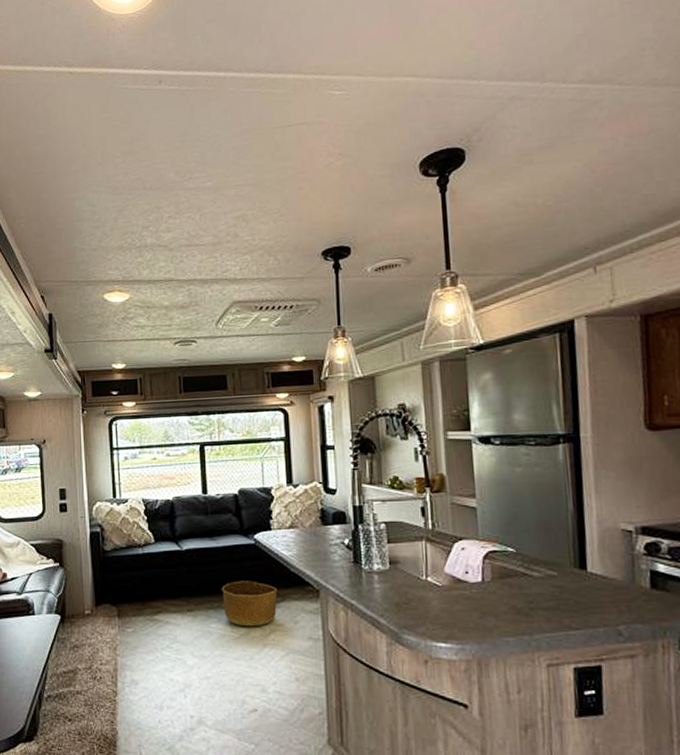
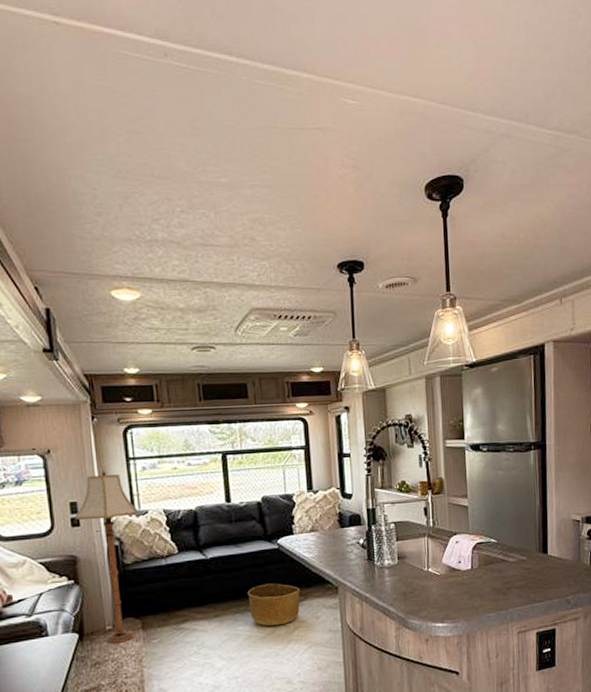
floor lamp: none [63,459,119,628] -> present [74,470,138,644]

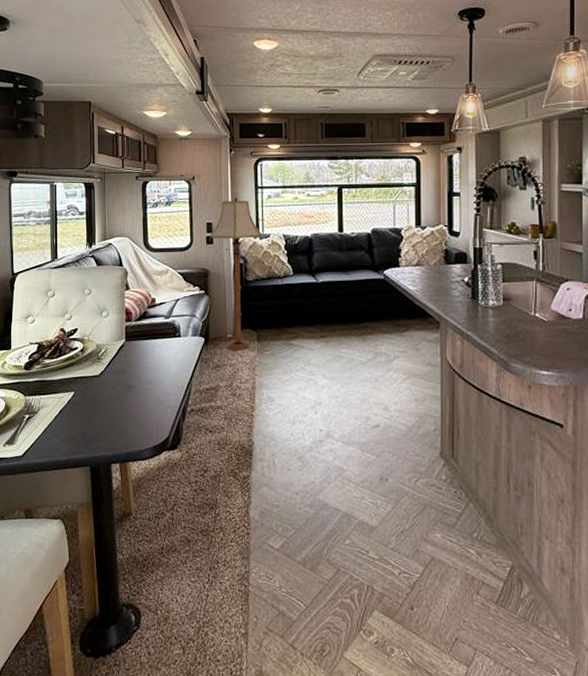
basket: present [247,583,300,627] -> none [352,311,403,353]

